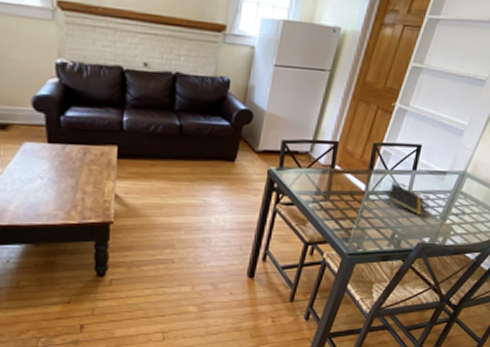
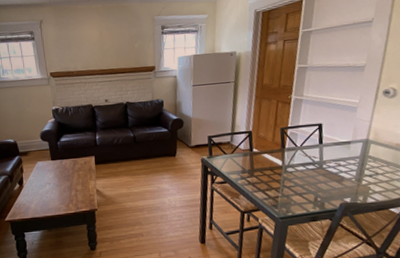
notepad: present [386,182,424,216] -> none [303,156,339,180]

